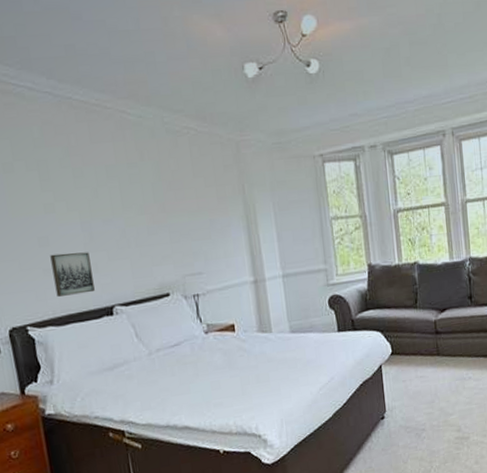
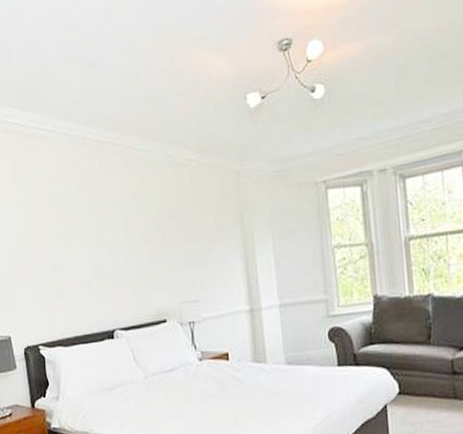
wall art: present [50,252,95,297] -> none [61,278,98,320]

